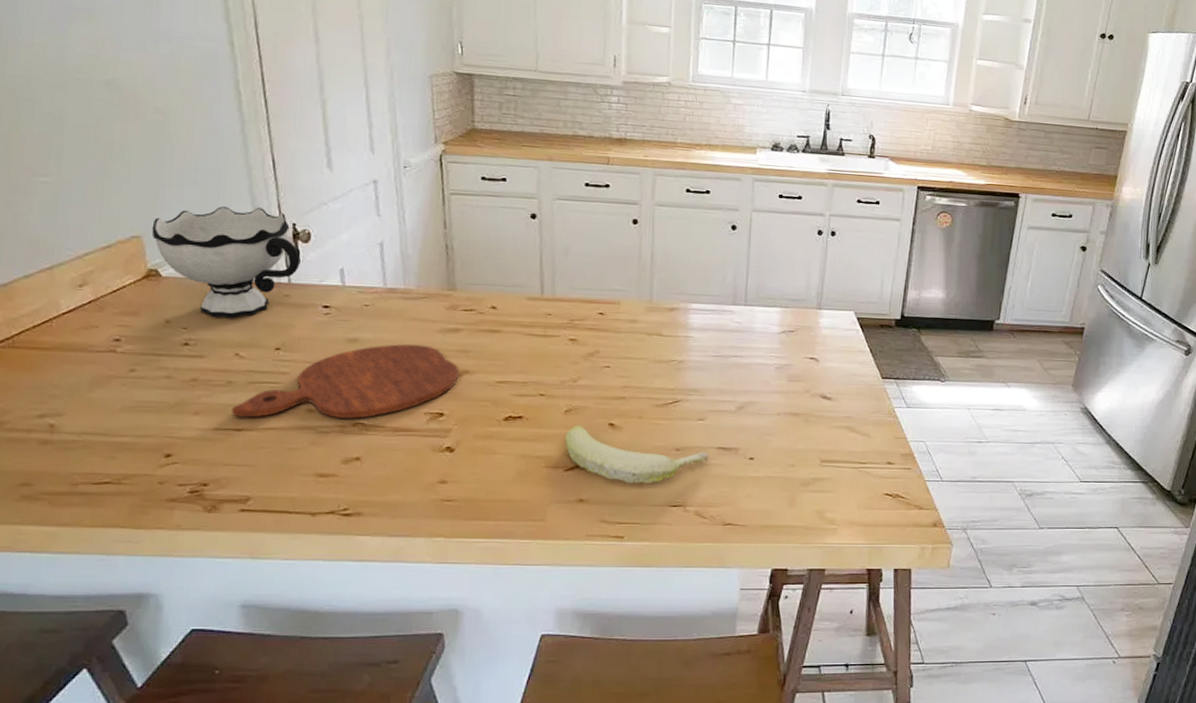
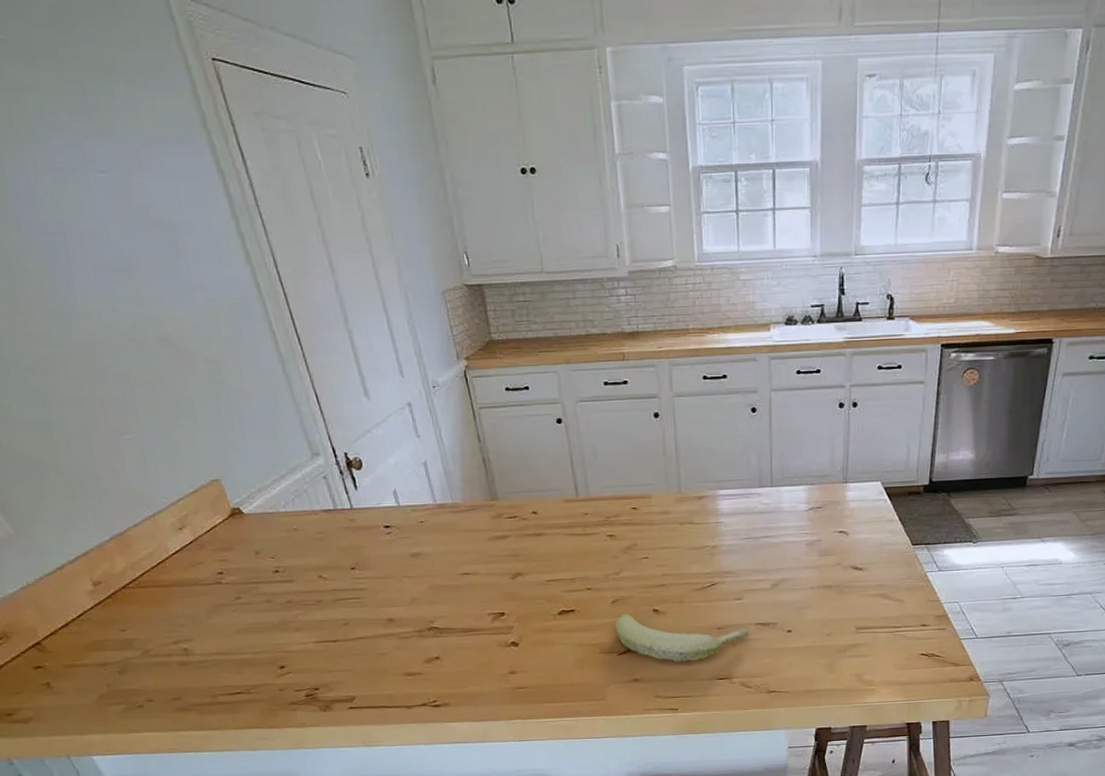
bowl: present [151,206,301,319] -> none [226,441,358,546]
cutting board: present [231,344,459,419] -> none [325,553,513,631]

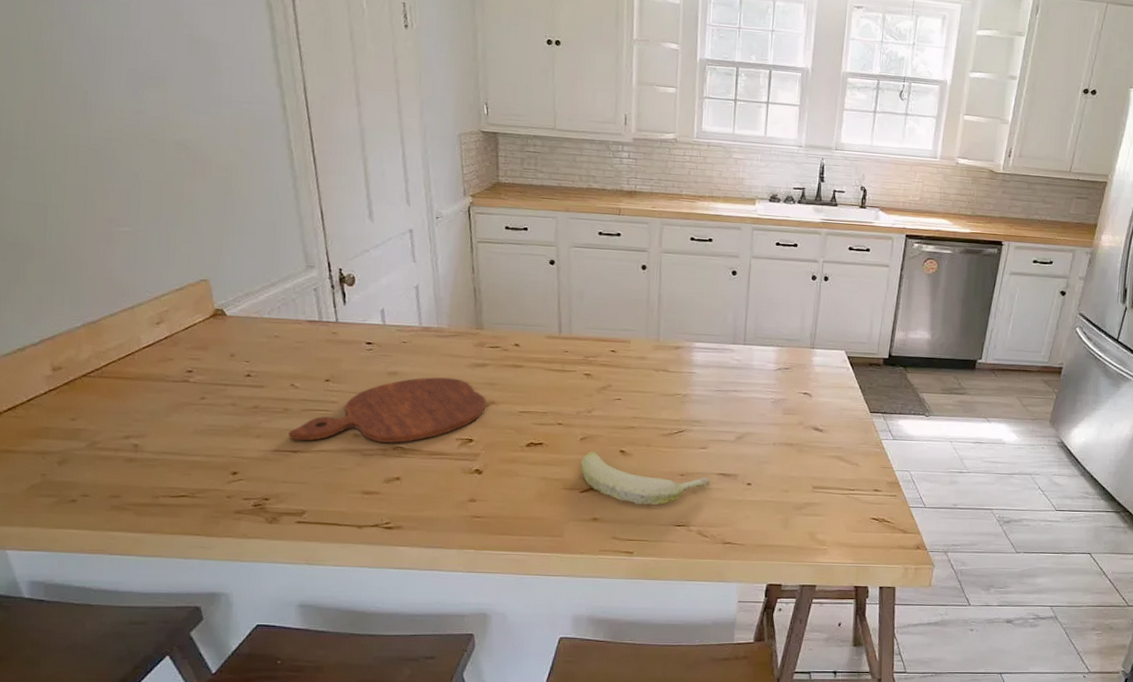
cutting board: none [325,553,513,631] -> present [288,377,486,443]

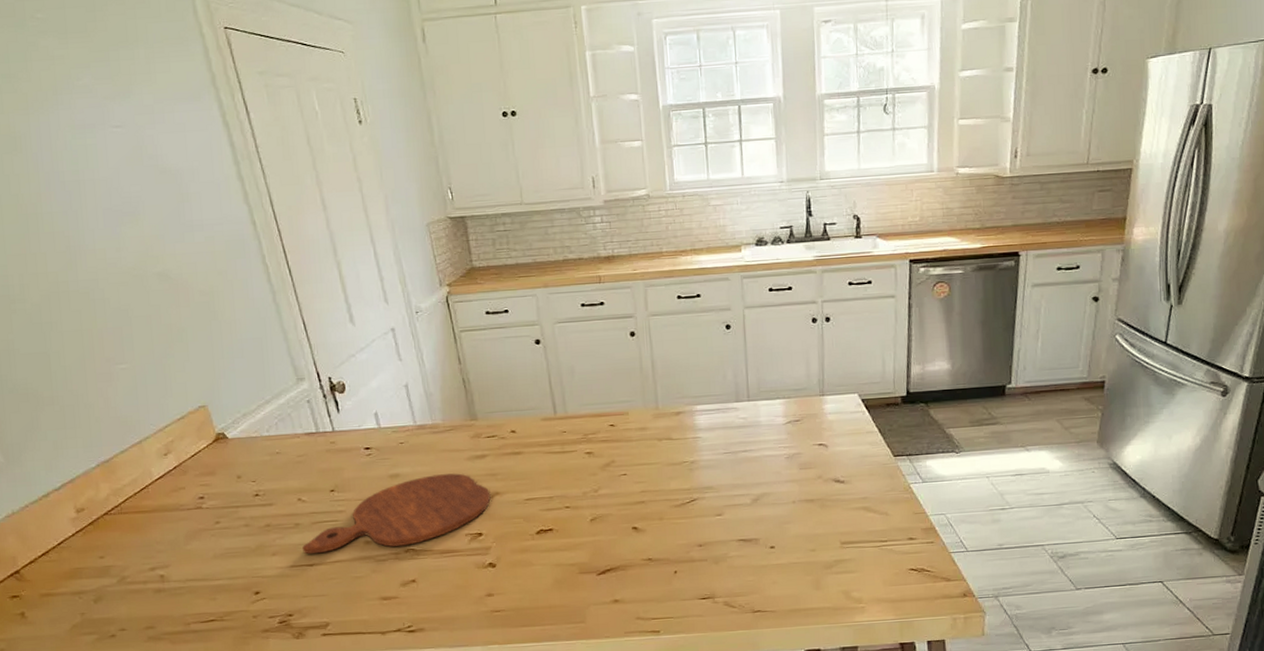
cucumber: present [580,452,711,505] -> none [593,532,731,582]

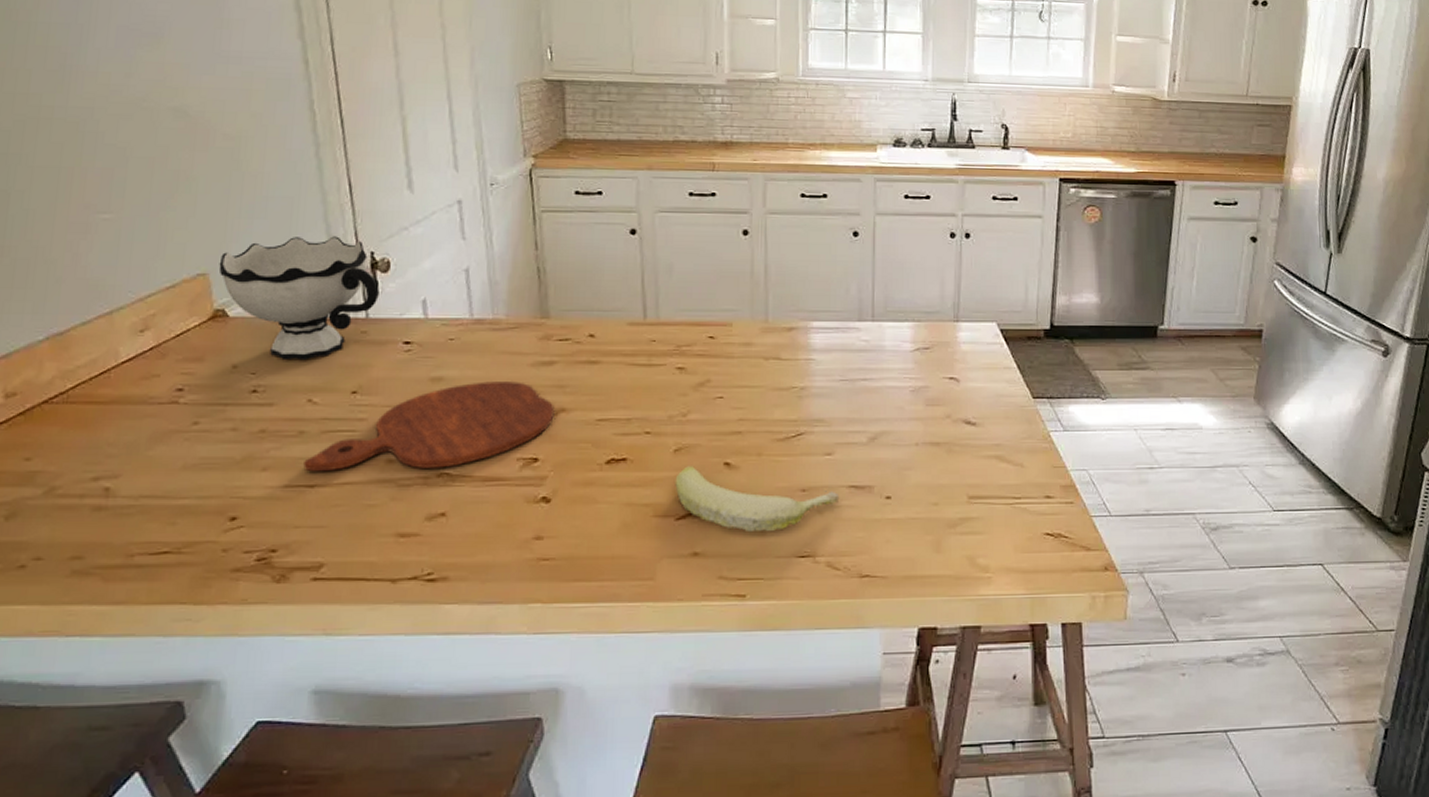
bowl: none [214,367,340,470] -> present [218,236,379,361]
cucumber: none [593,532,731,582] -> present [675,466,840,533]

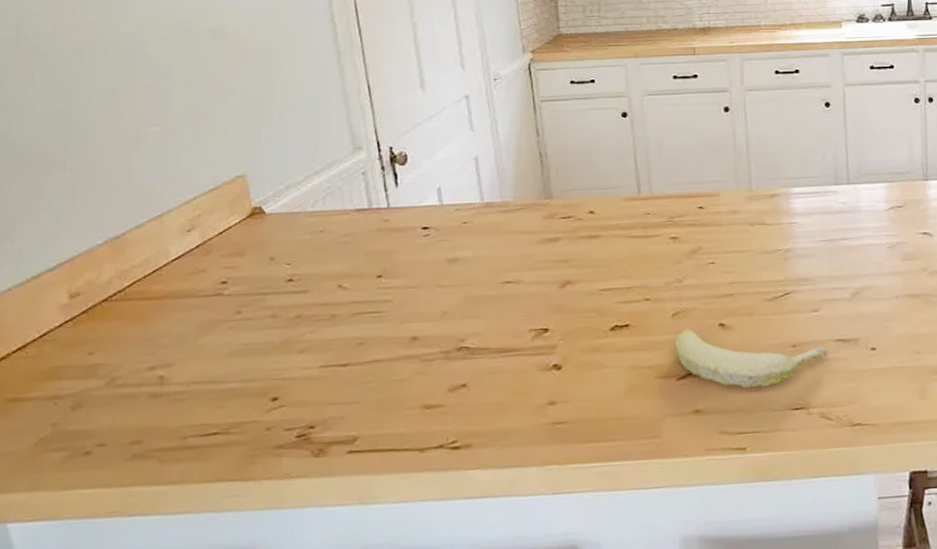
bowl: present [218,236,379,361] -> none [255,135,399,251]
cutting board: present [303,381,555,472] -> none [336,258,561,352]

